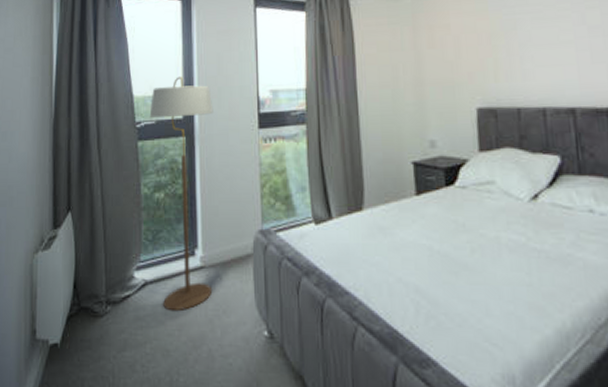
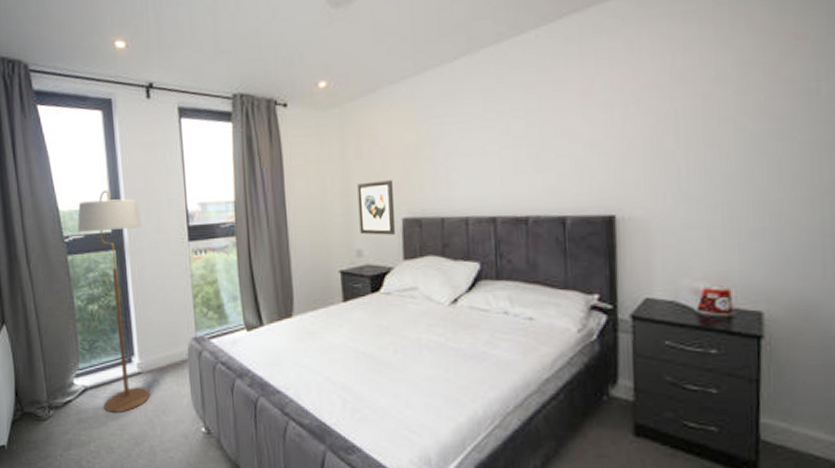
wall art: none [430,69,469,126] -> present [357,180,395,235]

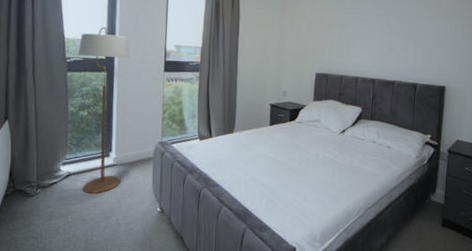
wall art: present [357,180,395,235] -> none [287,45,312,83]

